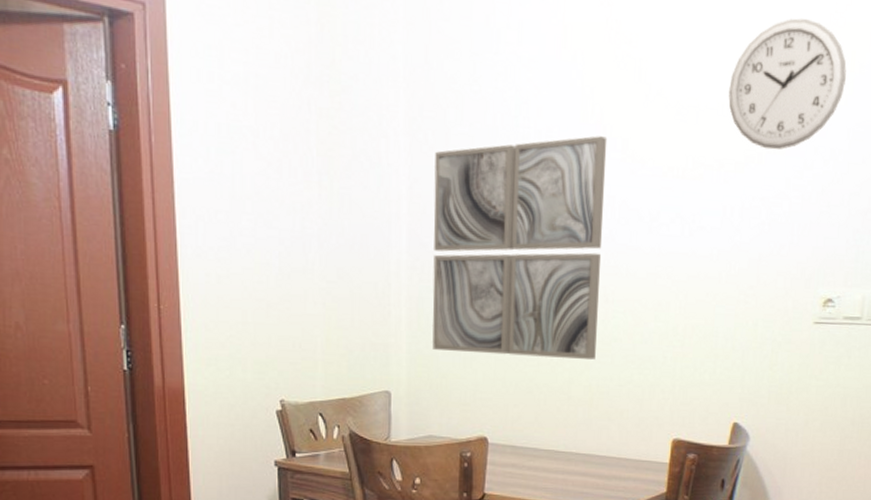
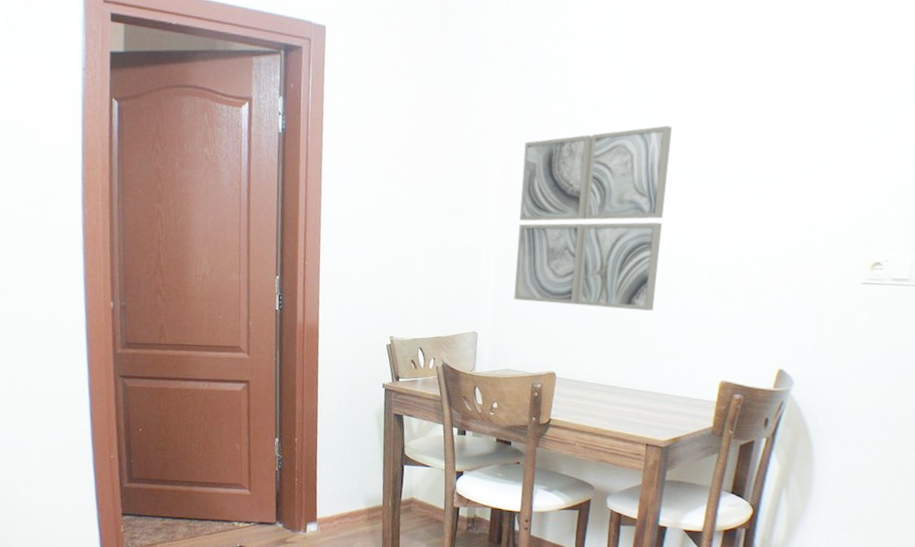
wall clock: present [728,18,847,150] -> none [785,19,902,133]

